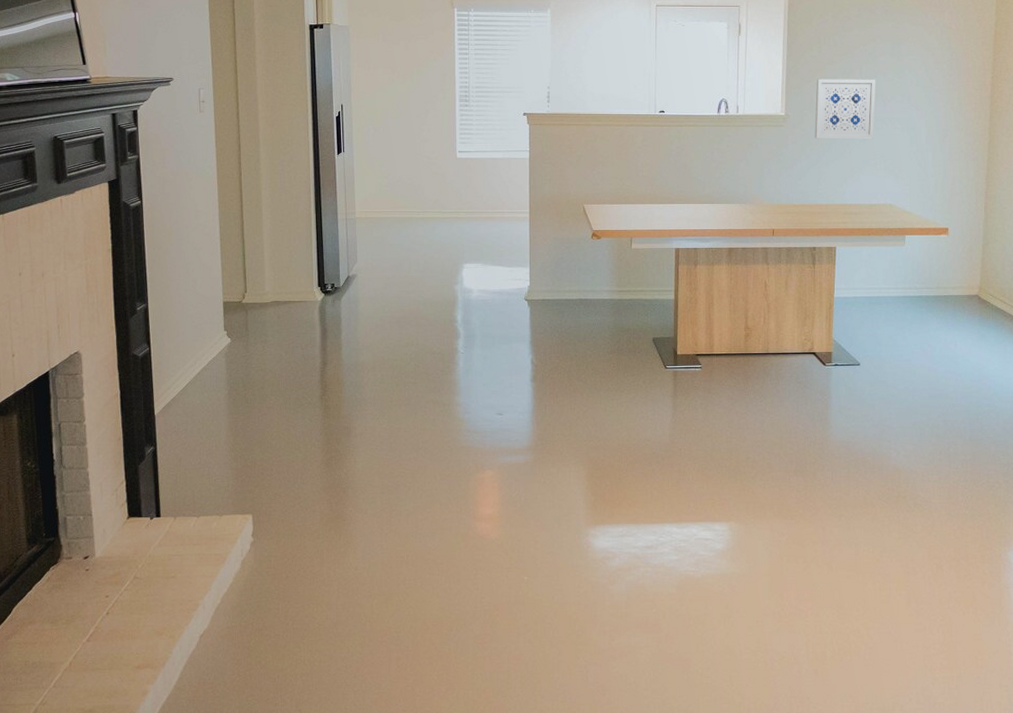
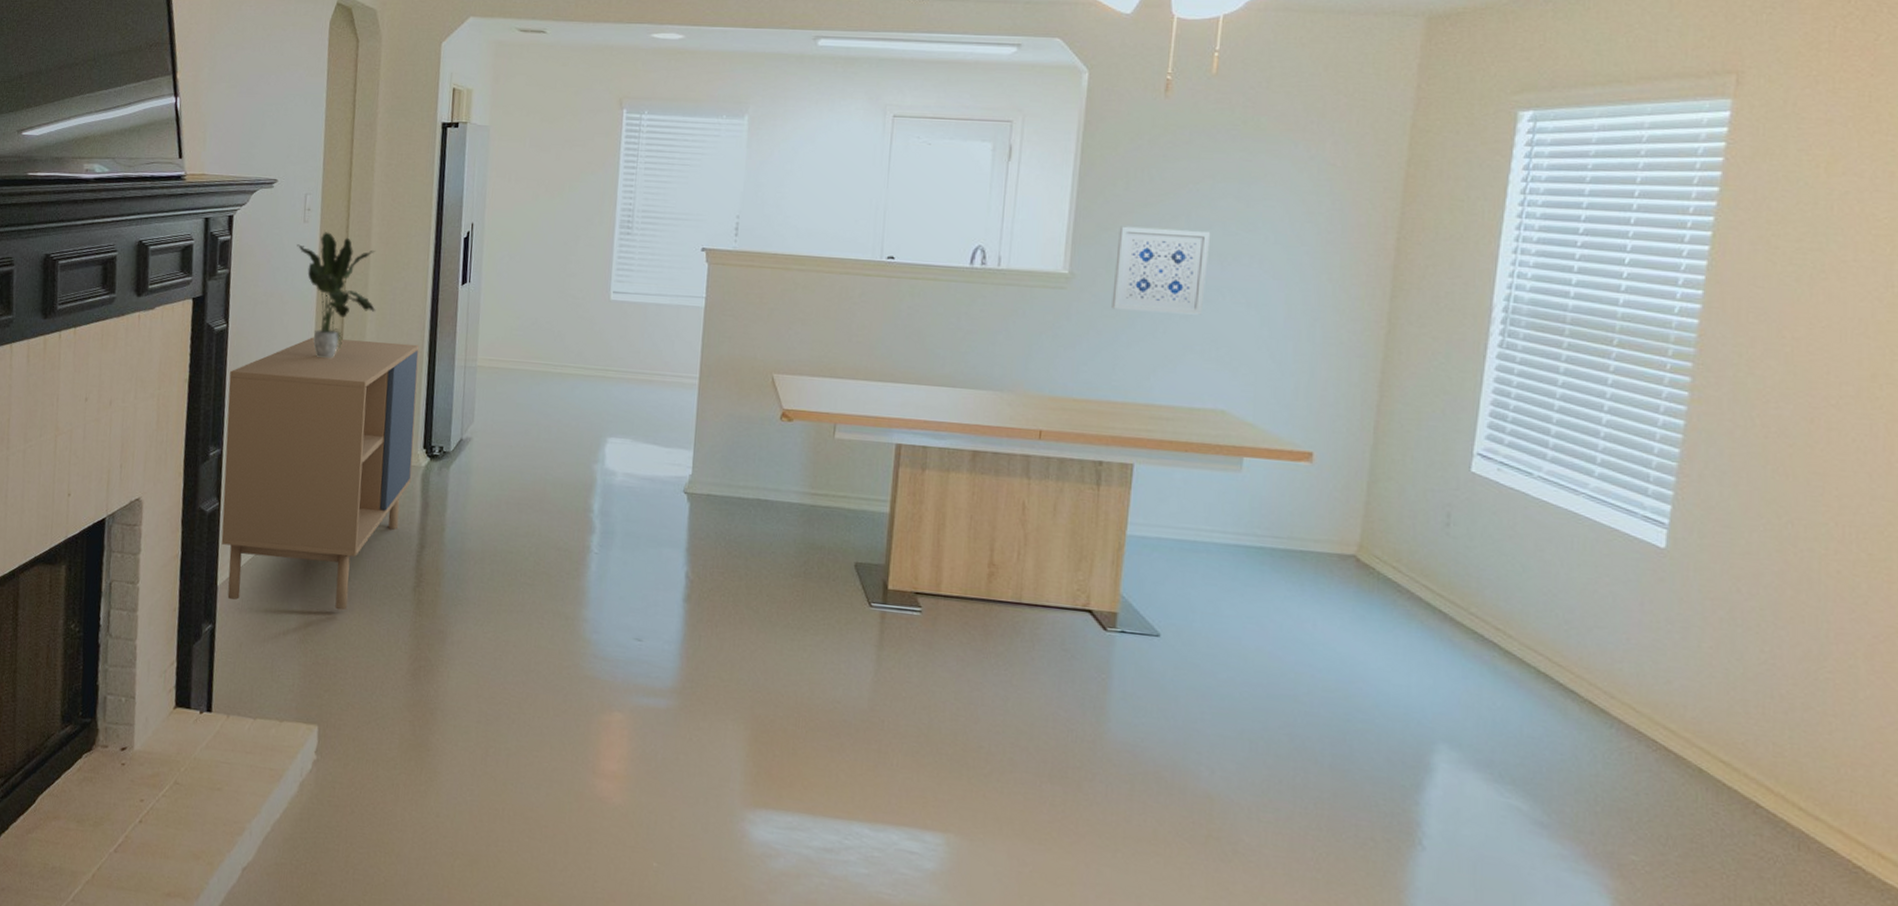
storage cabinet: none [148,204,311,425] -> present [221,337,420,610]
potted plant: none [196,119,268,222] -> present [297,232,376,359]

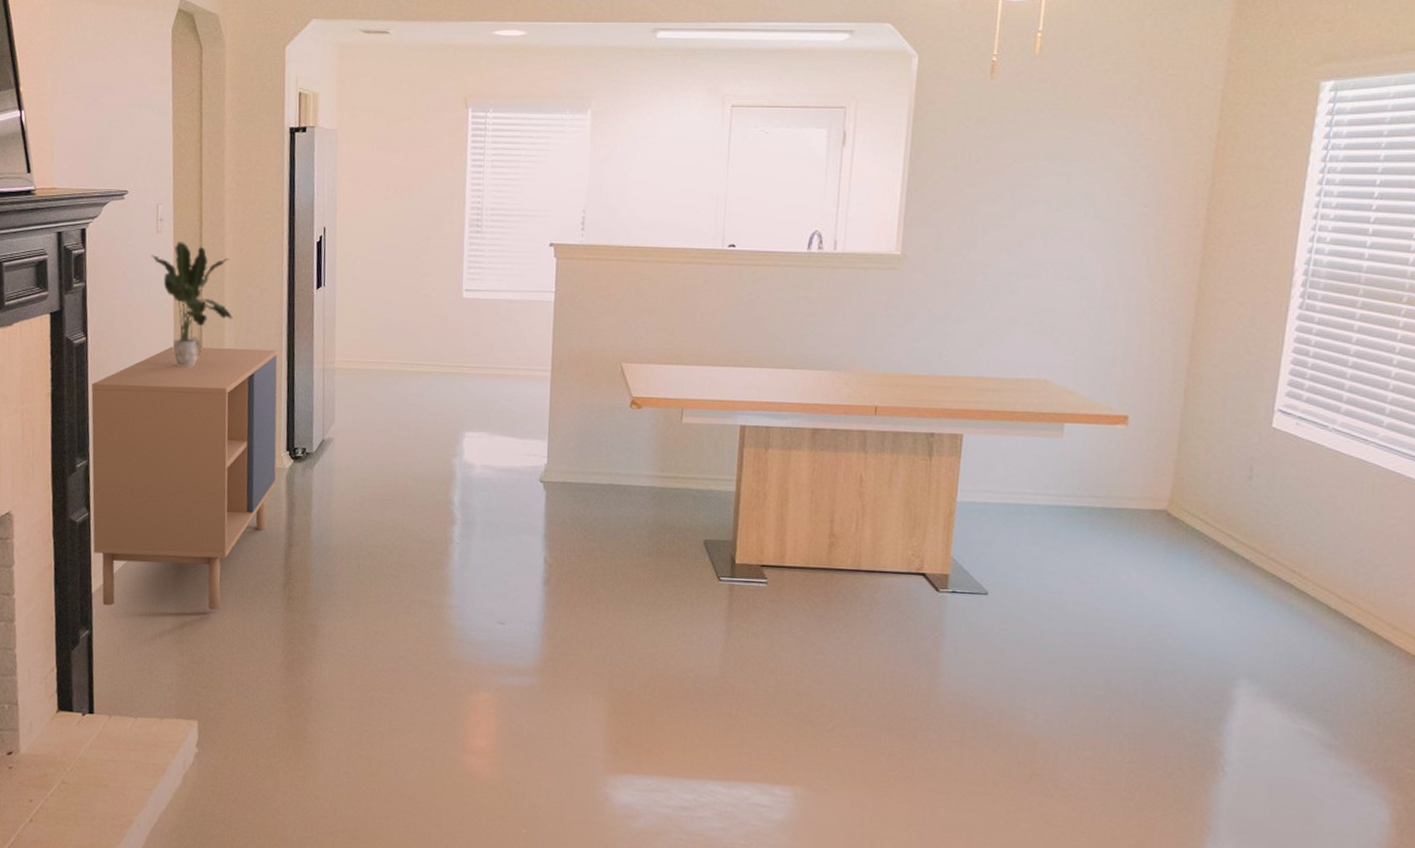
wall art: present [1111,226,1211,315] -> none [941,206,1035,290]

